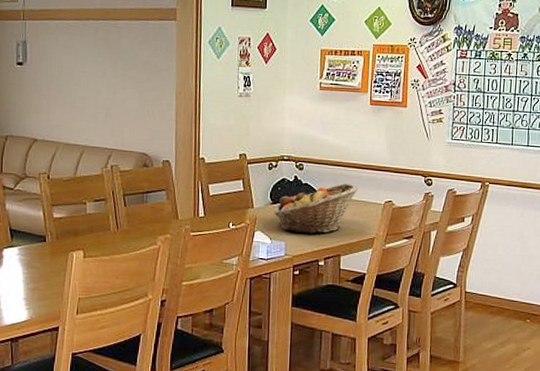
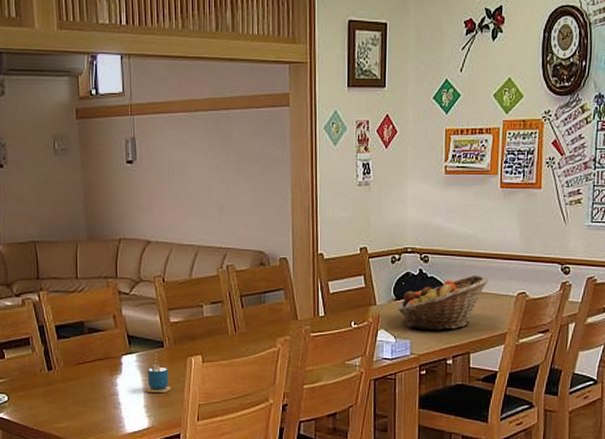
cup: none [26,248,52,286] -> present [146,354,172,393]

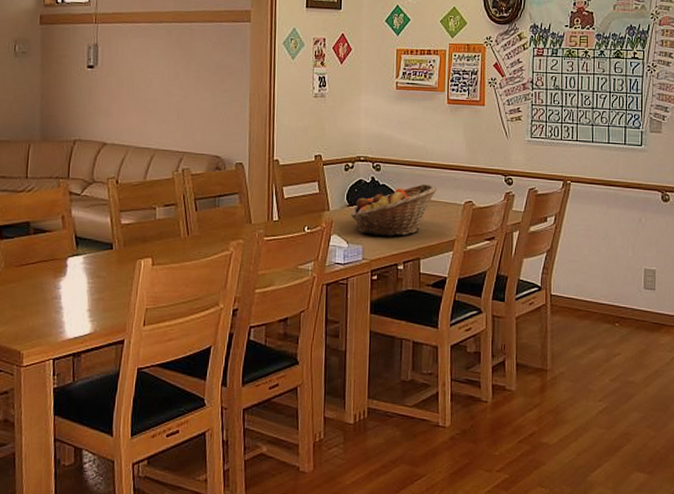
cup: present [146,354,172,393] -> none [91,256,118,296]

